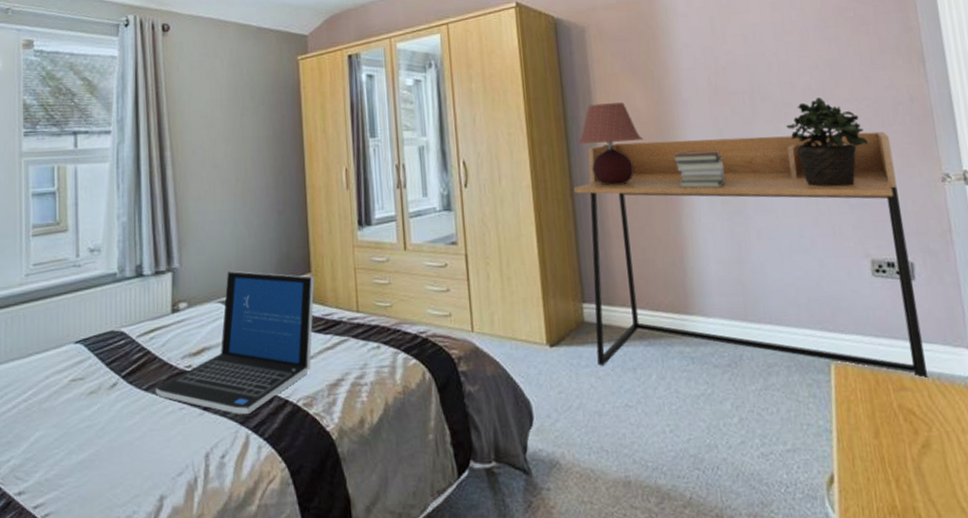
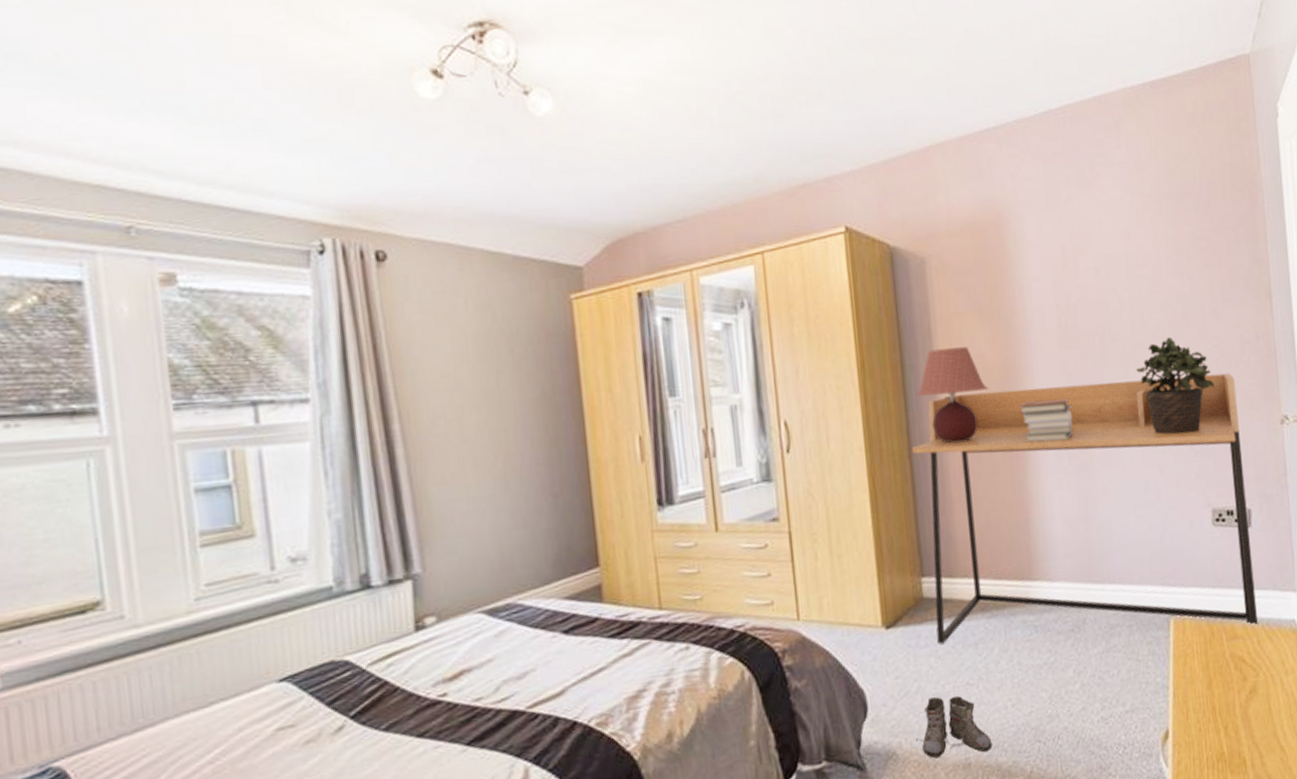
laptop: present [155,270,315,414] -> none [398,571,605,746]
boots: none [578,415,652,473] -> present [916,695,993,759]

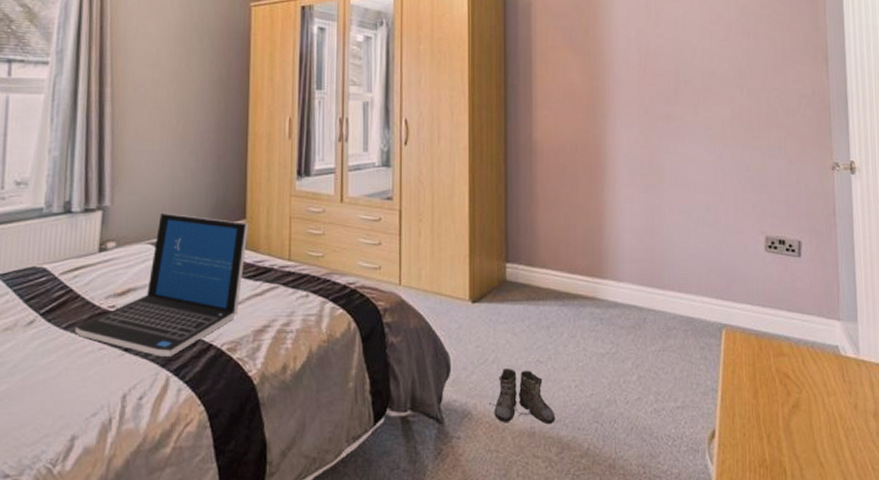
laptop: none [398,571,605,746] -> present [75,212,249,357]
desk: present [912,373,1259,645] -> none [507,113,804,348]
table lamp: present [915,347,989,443] -> none [514,74,576,152]
book stack: present [1020,398,1074,442] -> none [601,126,646,162]
potted plant: present [1136,337,1214,435] -> none [704,85,773,168]

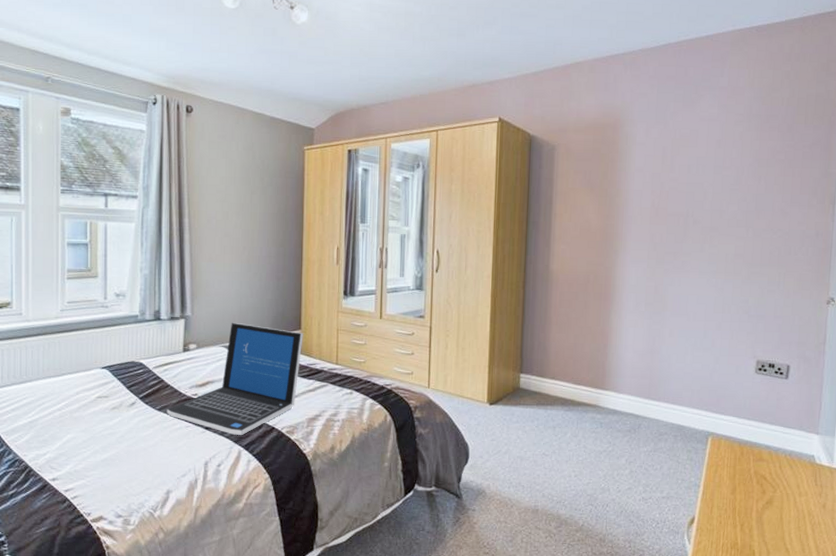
boots: present [489,369,555,425] -> none [501,459,556,505]

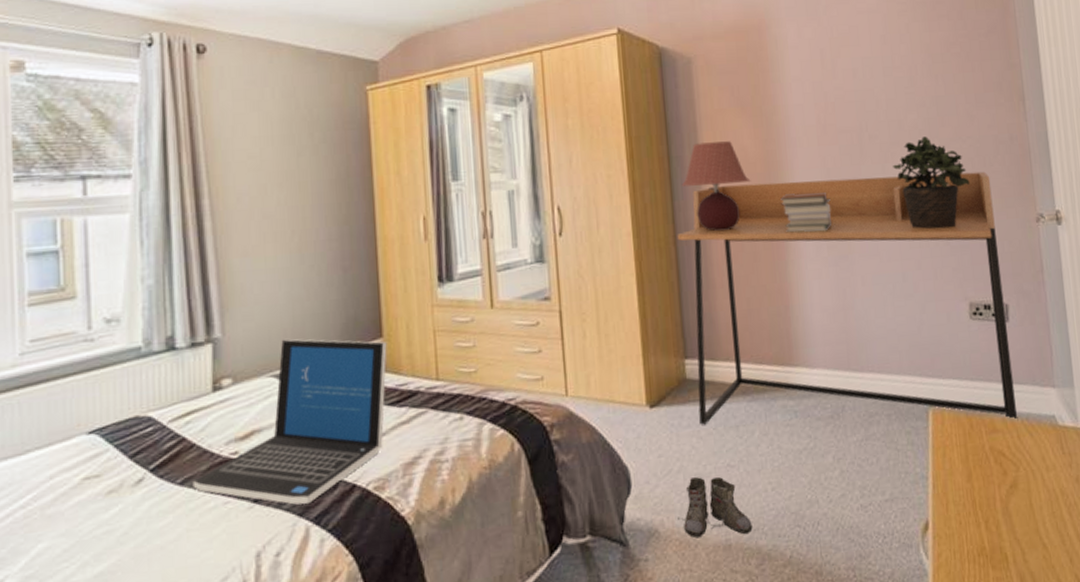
boots: none [501,459,556,505] -> present [678,476,753,538]
desk: none [526,247,793,455] -> present [677,171,1019,425]
table lamp: none [534,213,591,282] -> present [681,141,751,231]
book stack: none [612,260,653,292] -> present [780,191,833,233]
potted plant: none [710,226,774,301] -> present [893,136,970,230]

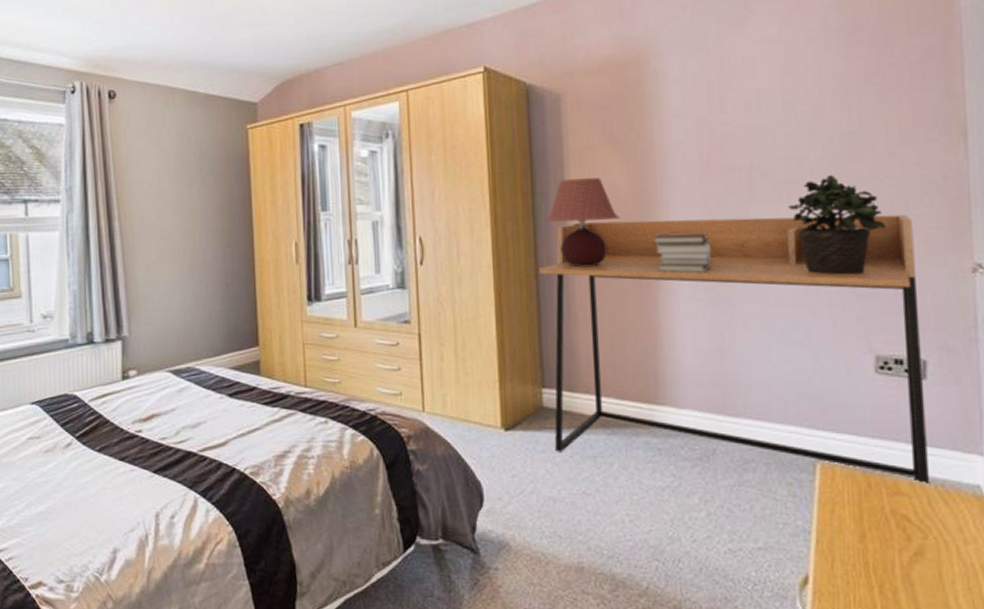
laptop: present [192,339,387,505] -> none [107,341,263,479]
boots: present [678,476,753,538] -> none [529,500,607,561]

